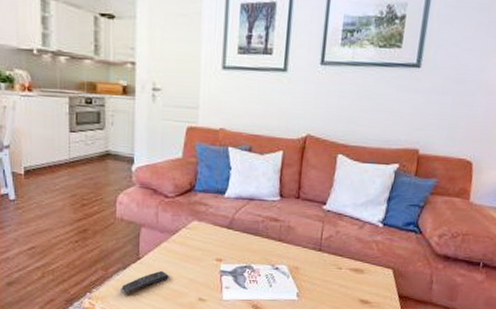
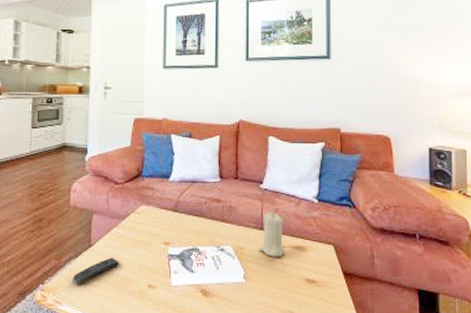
candle: none [315,234,345,278] -> present [259,212,286,257]

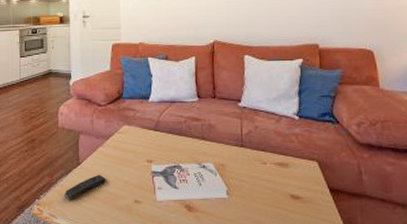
candle: present [259,212,286,257] -> none [240,130,268,174]

